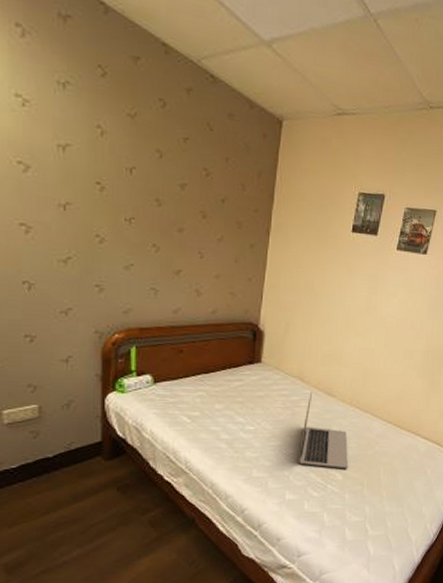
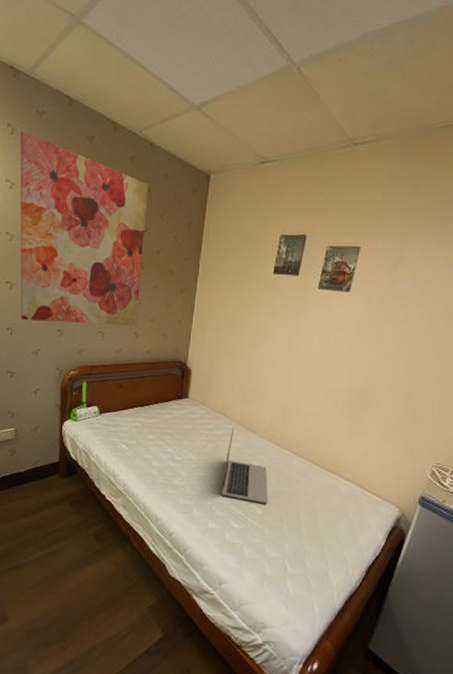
wall art: none [35,35,210,283] -> present [20,131,148,326]

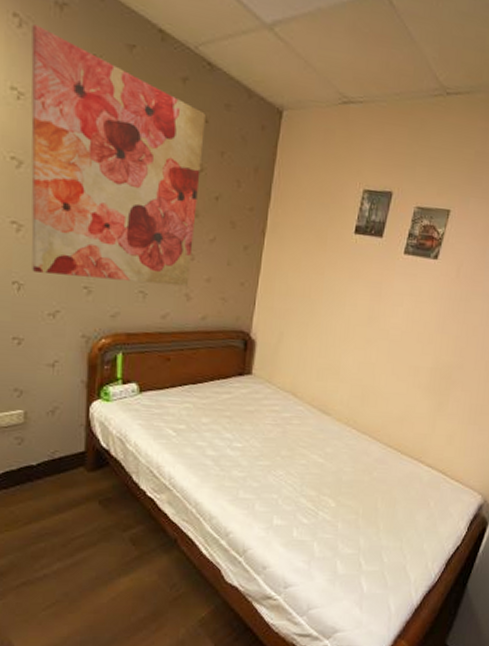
laptop: present [220,426,268,504] -> none [287,408,343,495]

